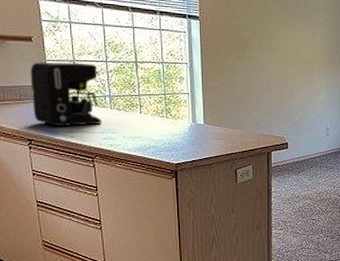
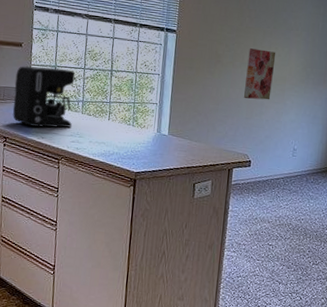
wall art: none [275,32,301,83] -> present [244,48,276,100]

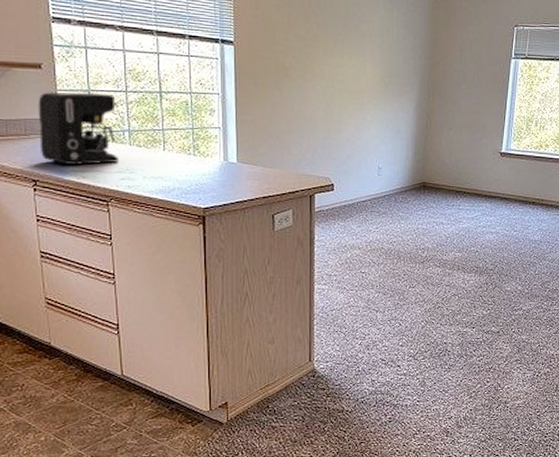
wall art: present [244,48,276,100] -> none [319,59,350,116]

